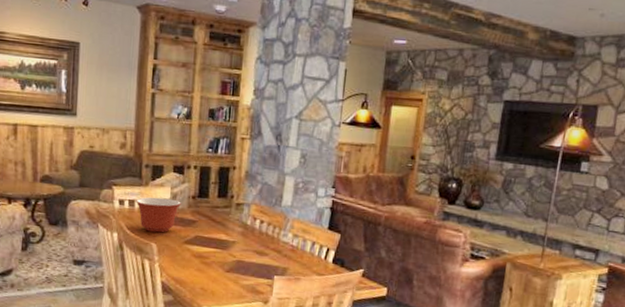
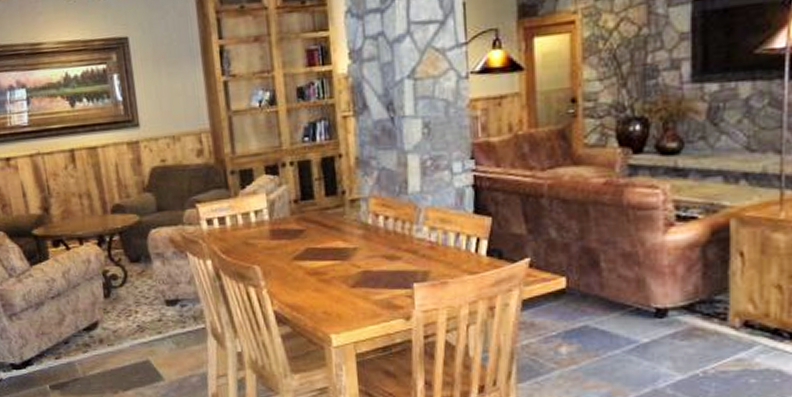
mixing bowl: present [135,197,182,233] -> none [225,207,283,252]

